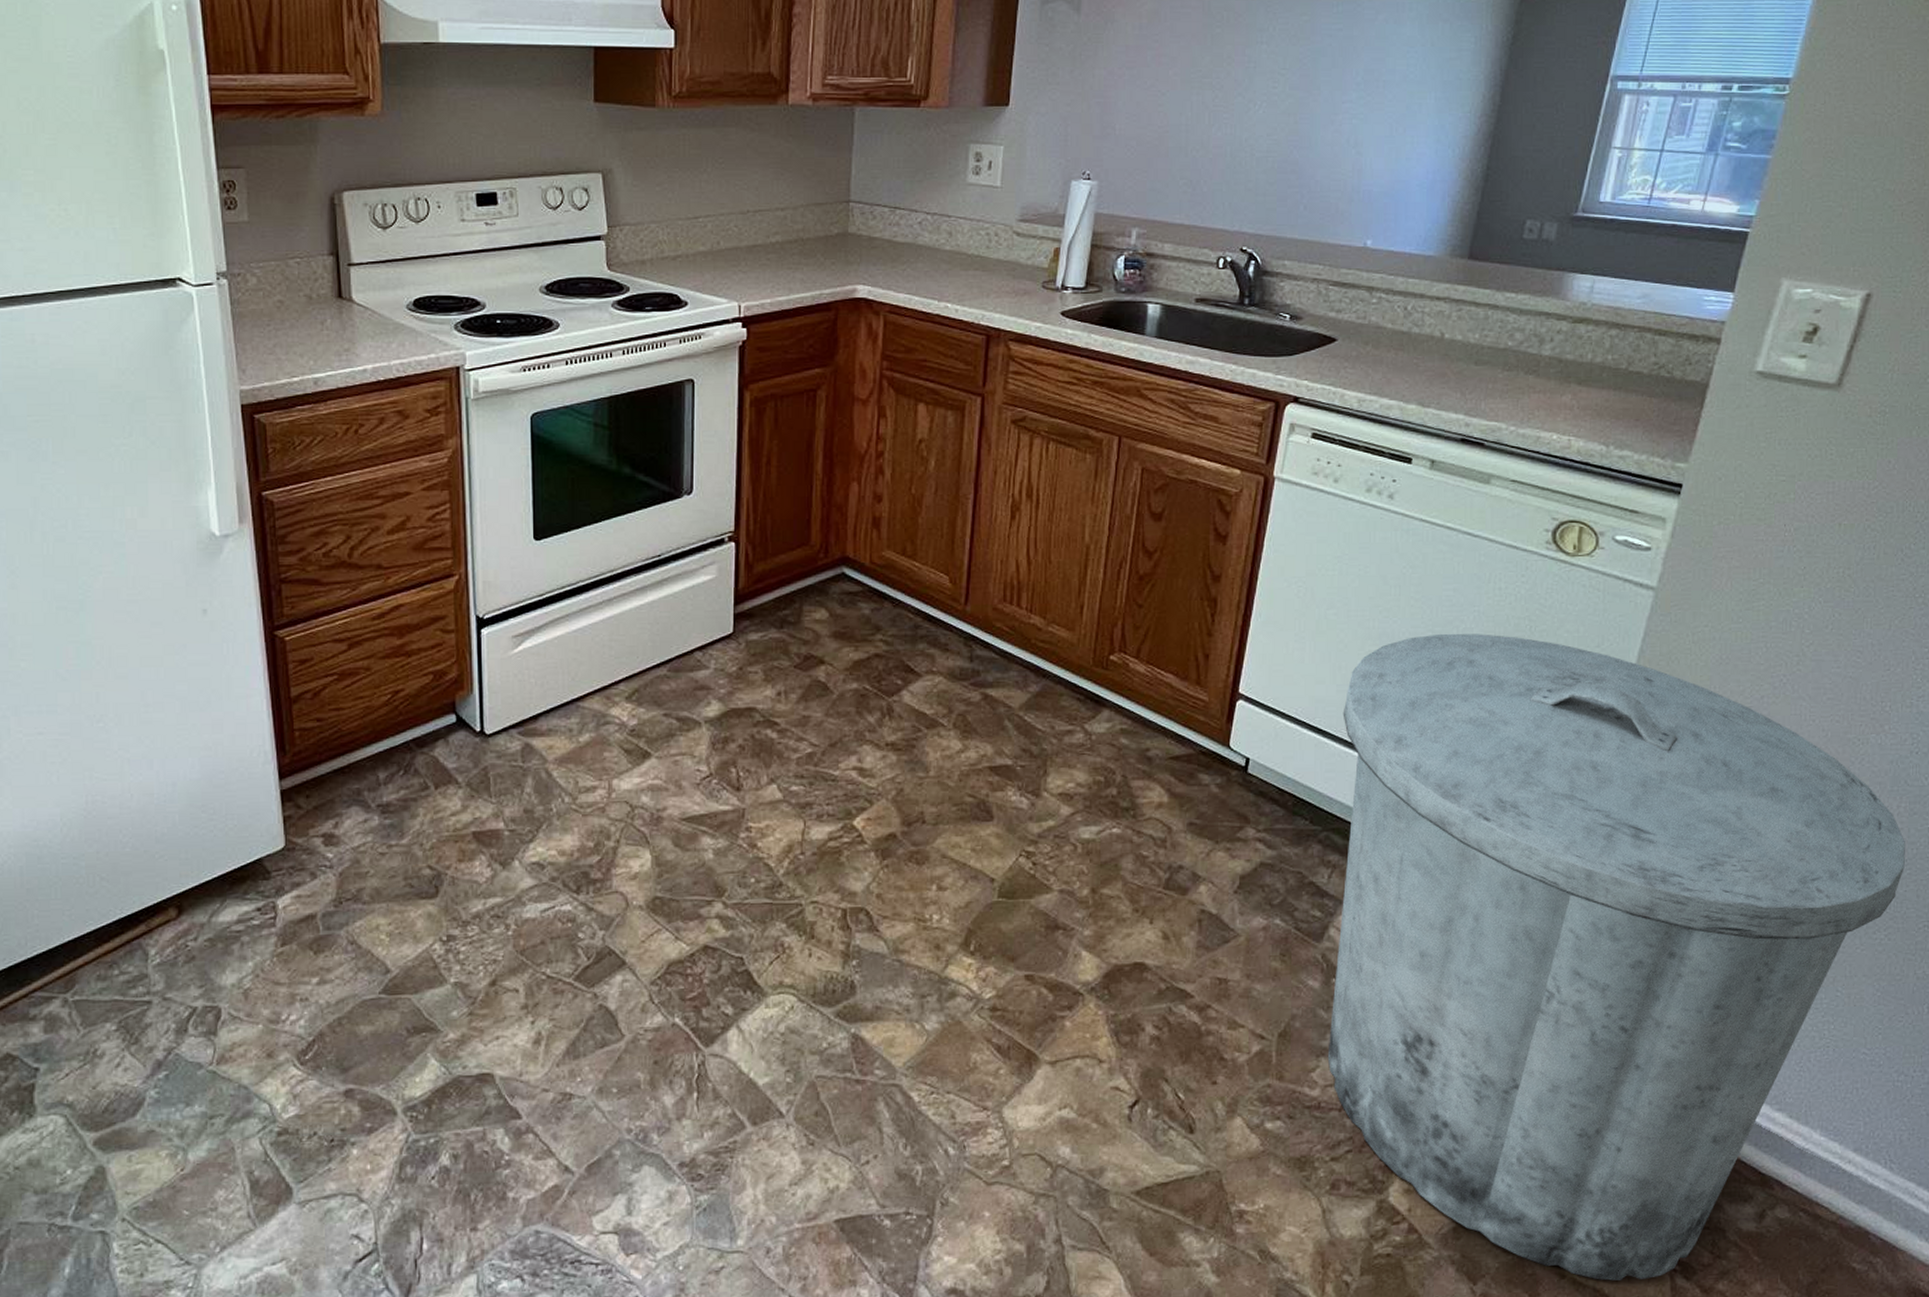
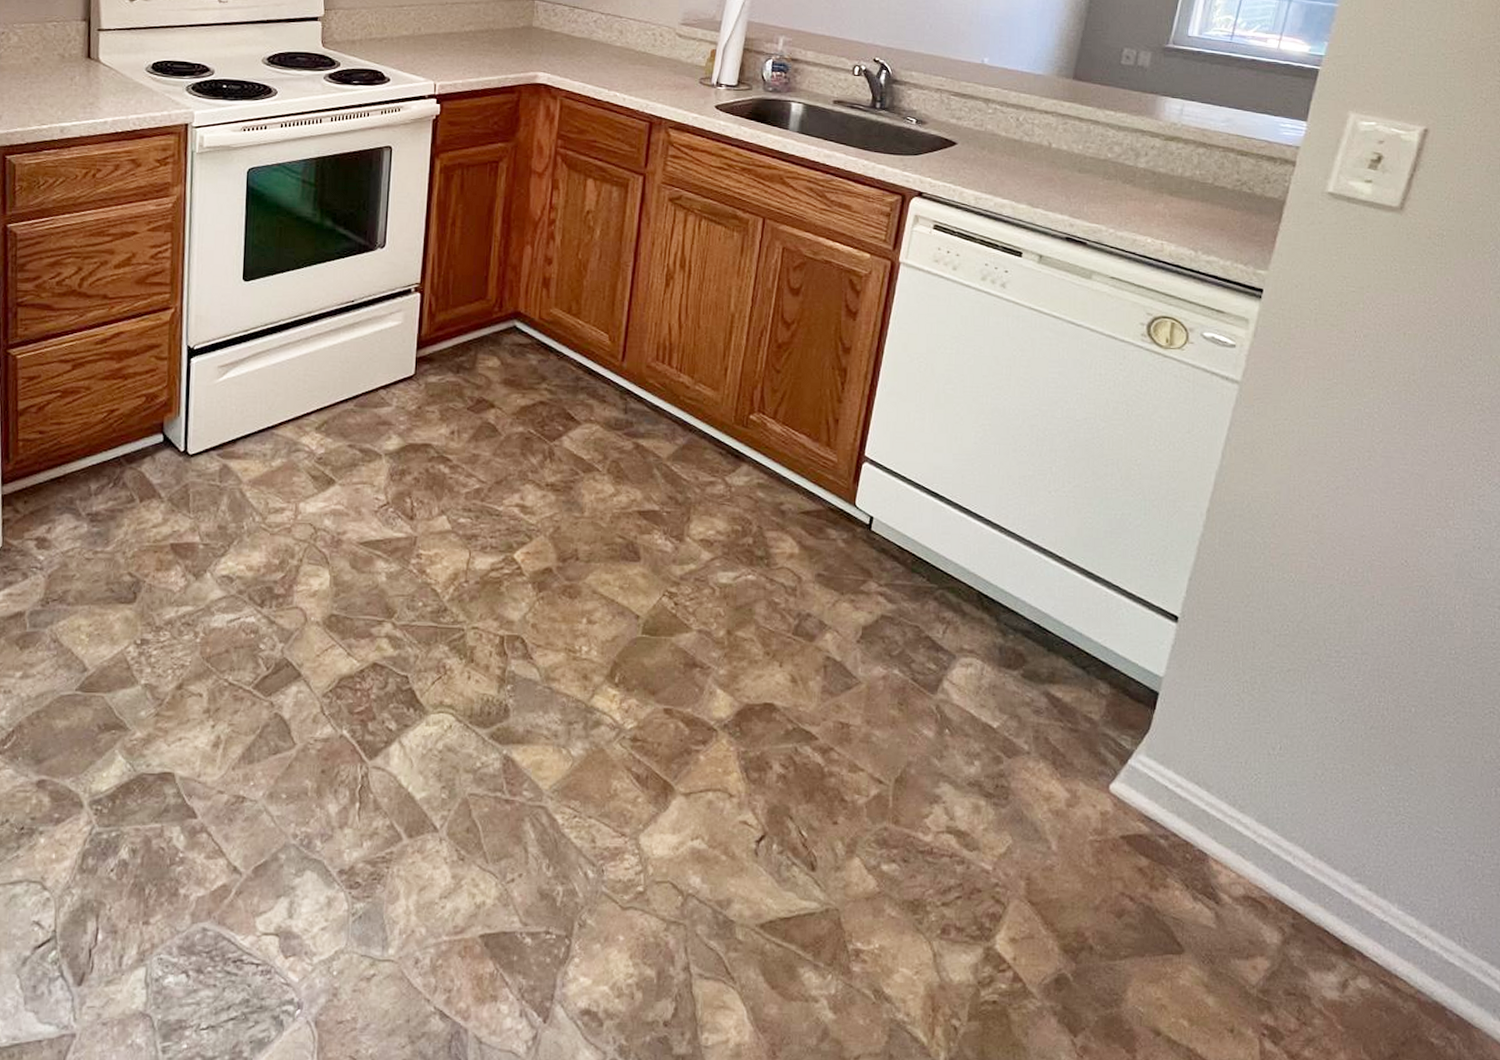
trash can: present [1327,633,1906,1281] -> none [940,412,1472,1041]

